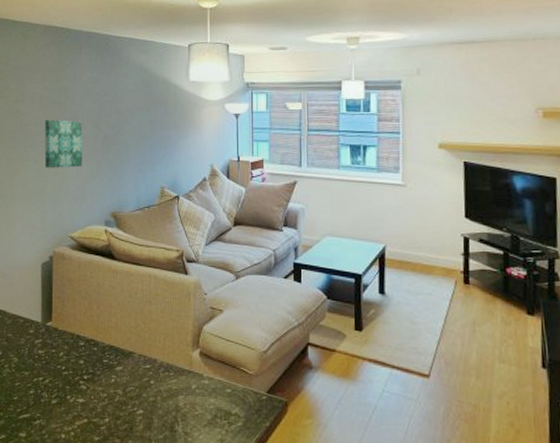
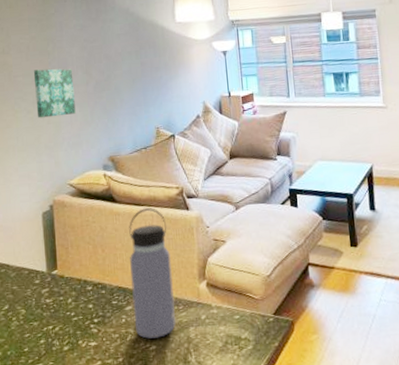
water bottle: none [123,268,166,403] -> present [129,208,177,339]

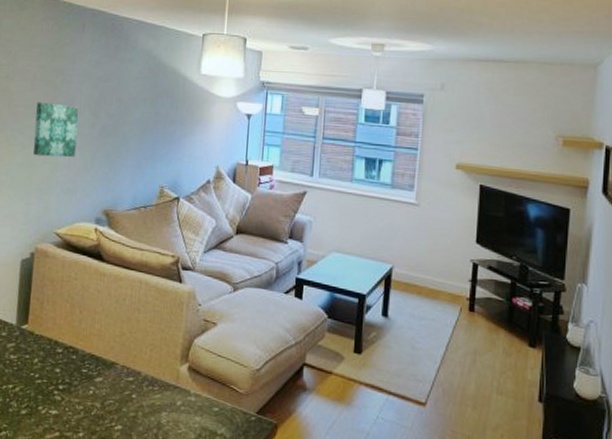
water bottle: present [129,208,177,339] -> none [102,273,155,418]

